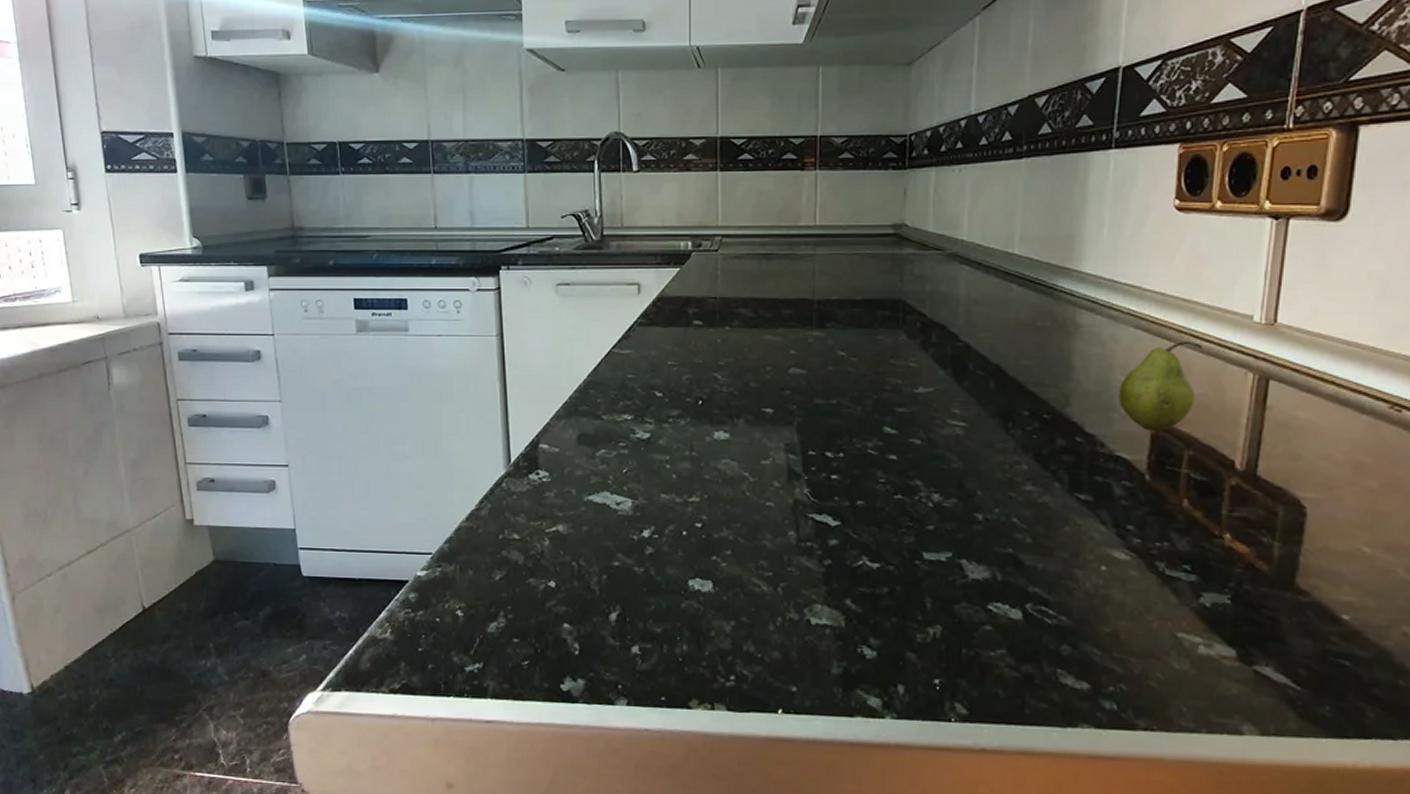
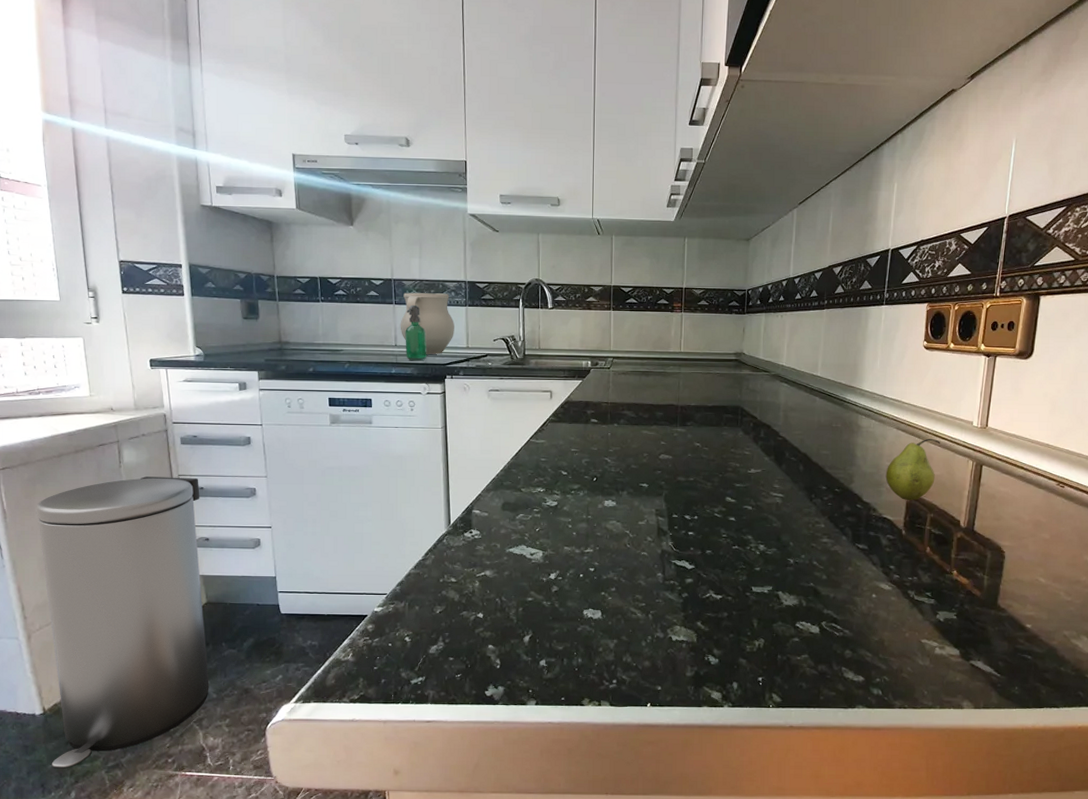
pedal bin: none [16,401,220,761] -> present [36,476,209,769]
ceramic jug: none [440,157,510,239] -> present [400,293,454,355]
soap dispenser: none [447,173,476,248] -> present [405,304,427,361]

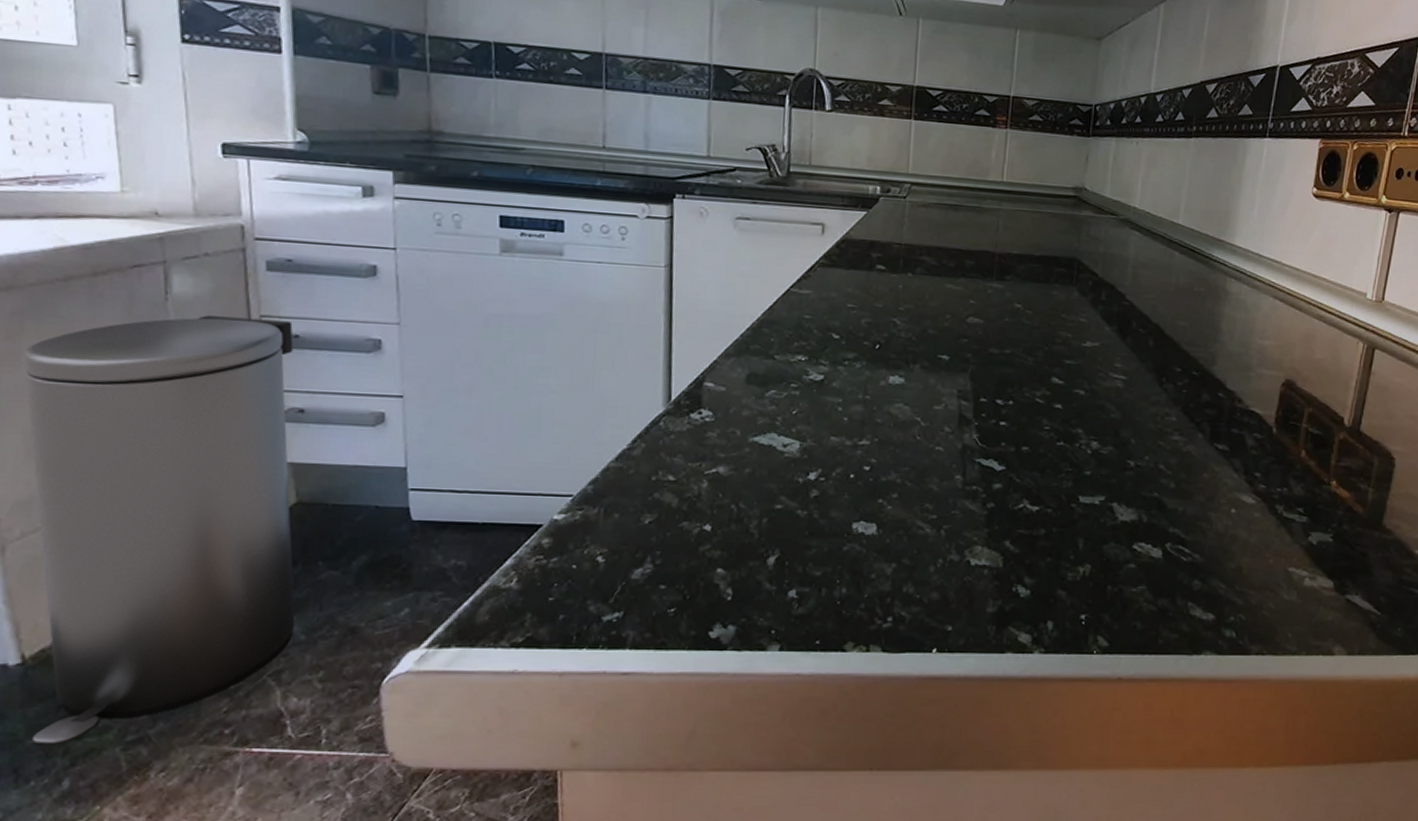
ceramic jug: present [400,293,454,355] -> none [611,74,691,164]
soap dispenser: present [405,304,427,361] -> none [617,91,650,172]
fruit: present [885,438,940,500] -> none [1256,311,1326,390]

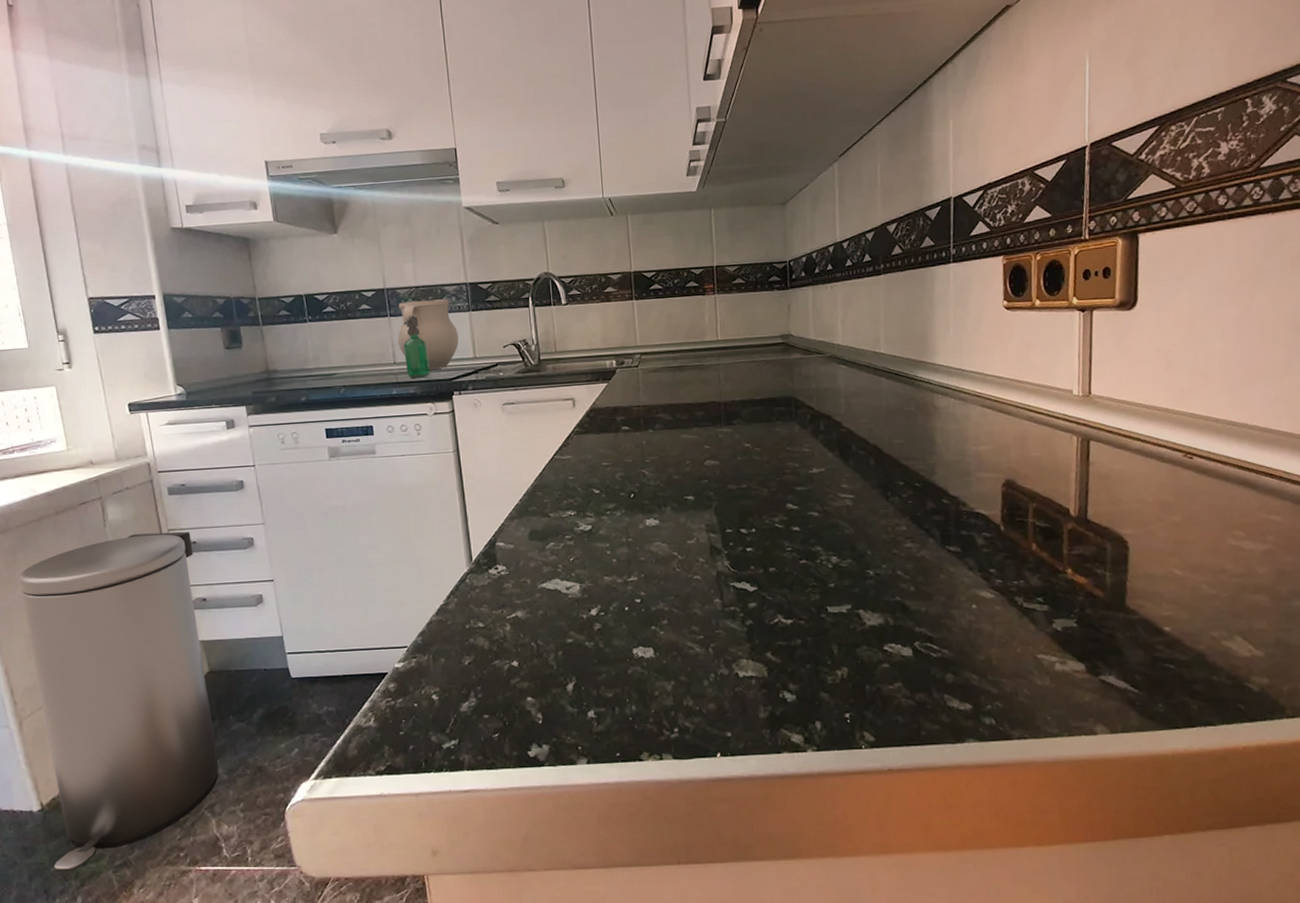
ceramic jug: none [611,74,691,164] -> present [397,299,459,371]
soap dispenser: none [617,91,650,172] -> present [403,315,431,379]

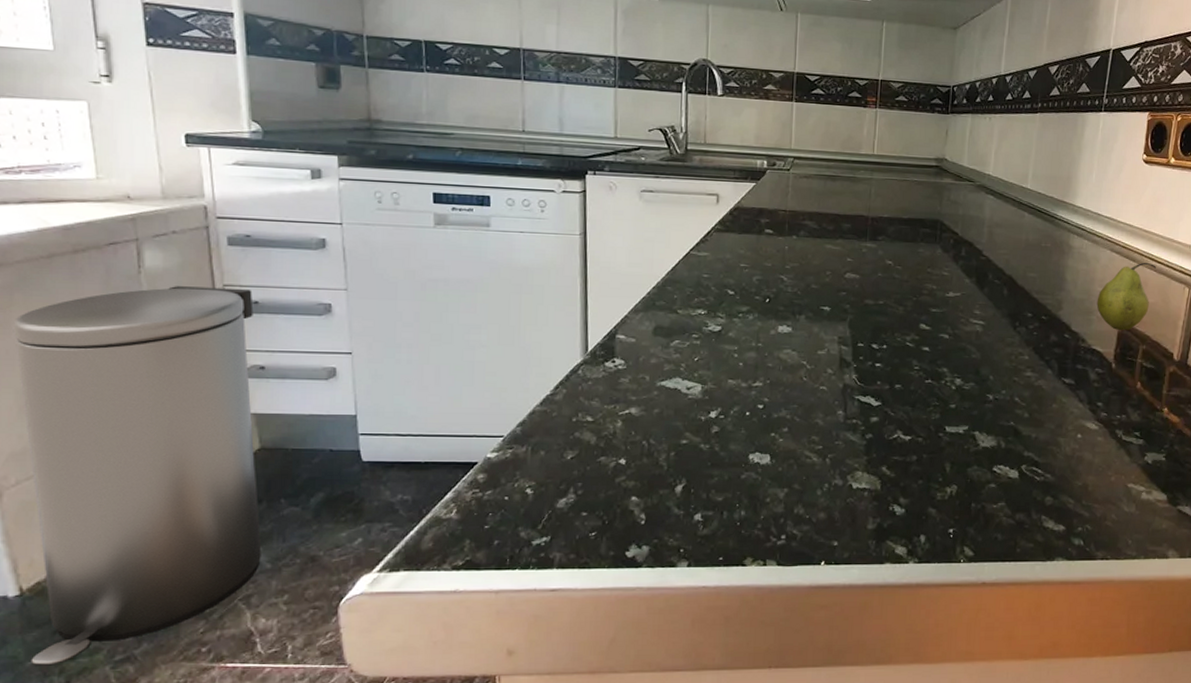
ceramic jug: present [397,299,459,371] -> none [529,66,600,145]
soap dispenser: present [403,315,431,379] -> none [535,82,564,152]
fruit: none [973,414,1035,490] -> present [1096,262,1156,330]

